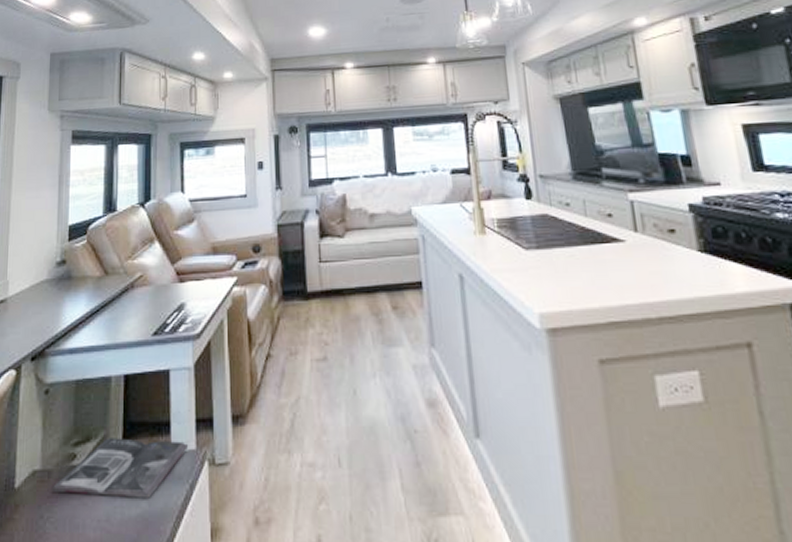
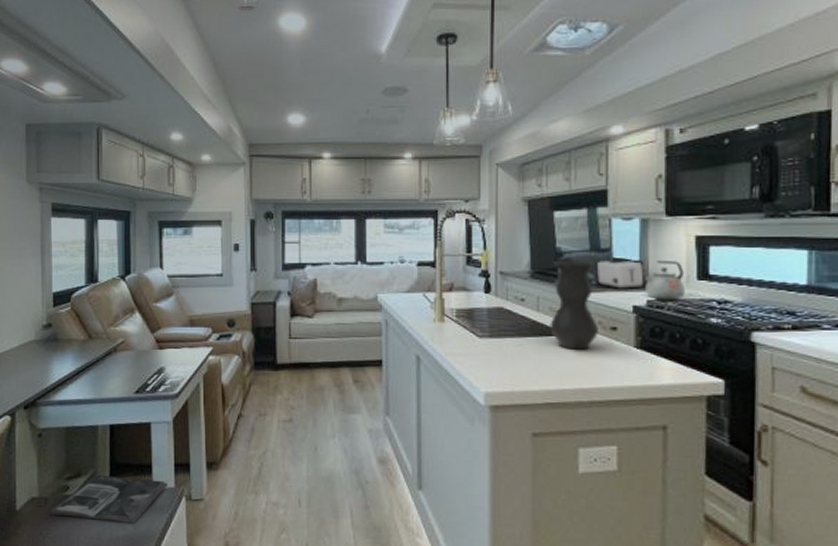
vase: none [595,157,656,259] -> present [550,259,598,351]
toaster: none [642,154,696,188] -> present [597,259,644,290]
kettle: none [695,152,744,196] -> present [644,260,686,300]

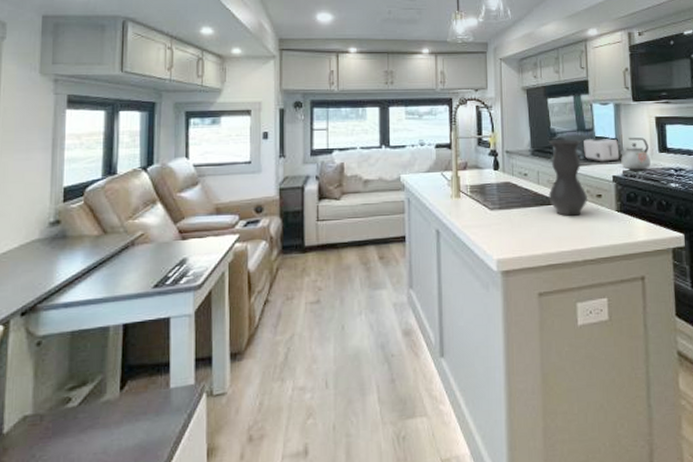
magazine: present [50,475,167,523] -> none [45,378,186,433]

